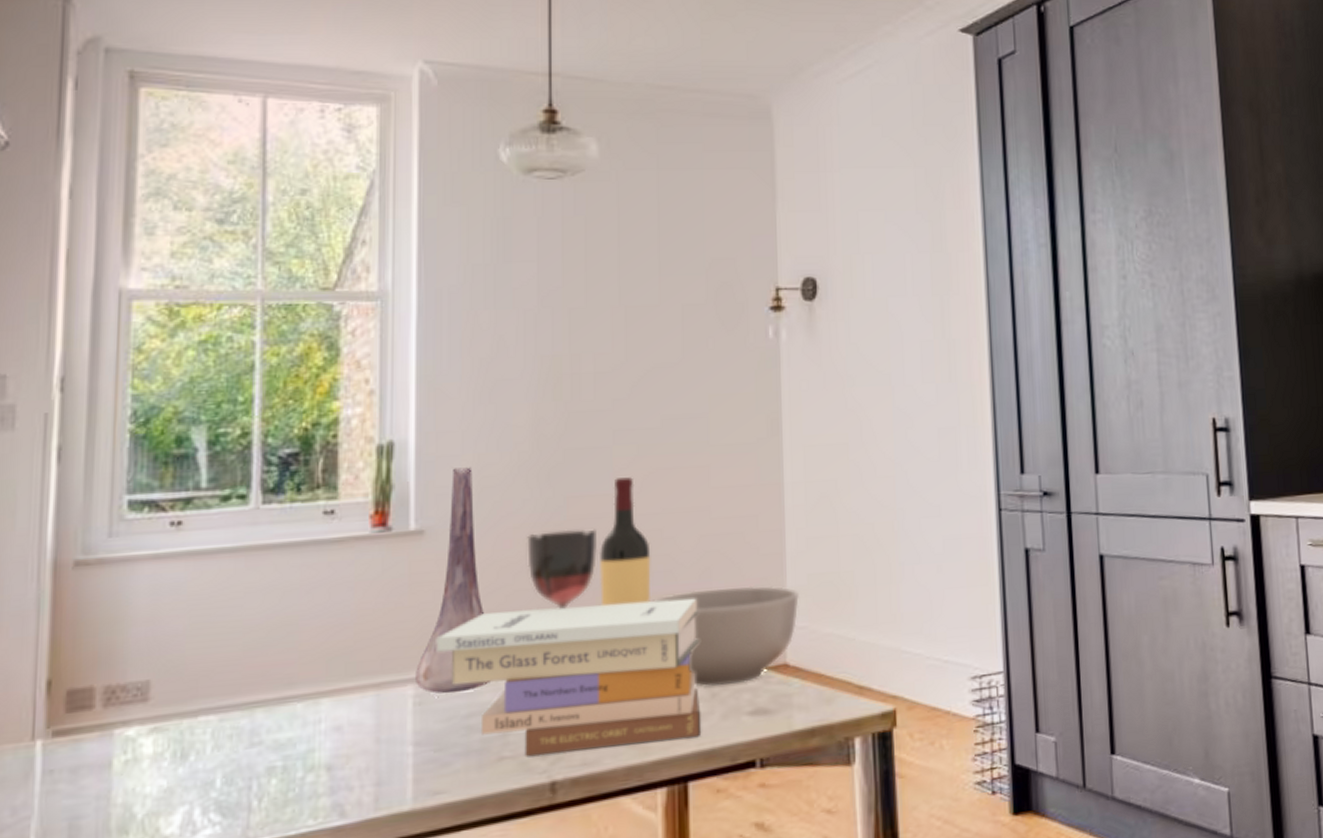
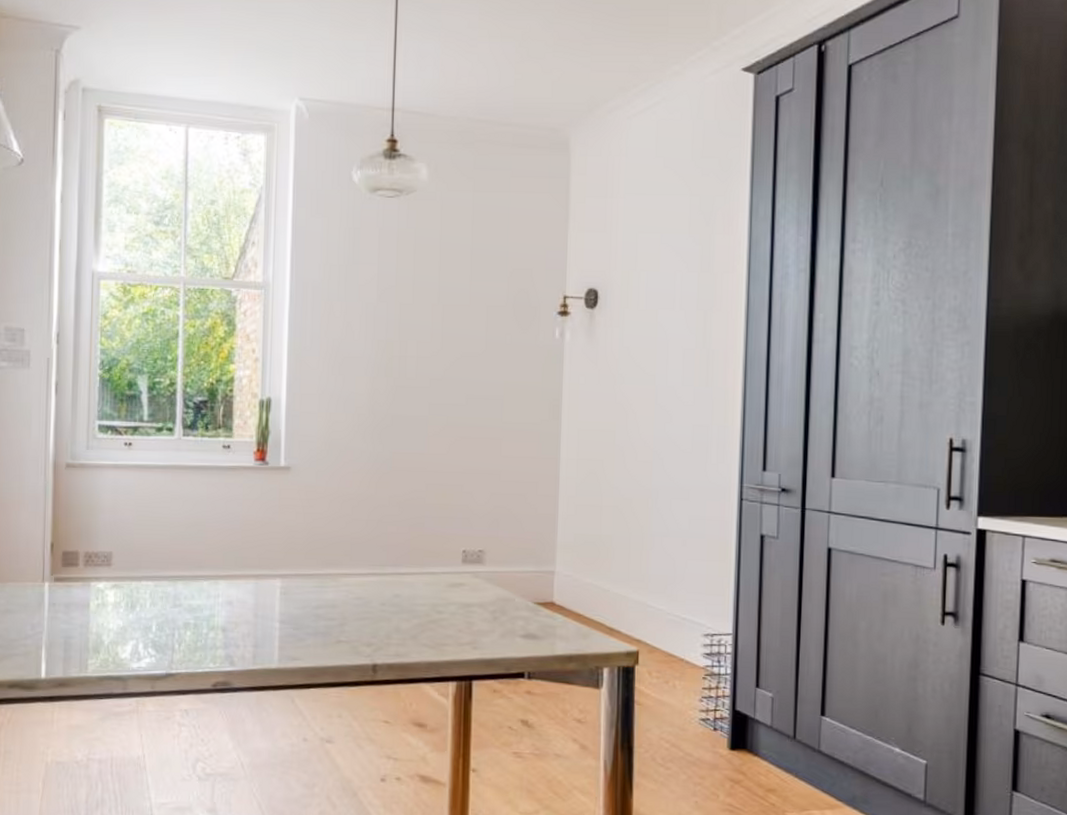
vase: present [416,467,492,694] -> none [282,422,334,590]
books: present [436,598,702,756] -> none [296,534,488,647]
wineglass: present [527,529,598,609] -> none [362,478,414,538]
wine bottle: present [598,477,652,607] -> none [414,441,454,541]
bowl: present [652,585,799,686] -> none [452,536,567,612]

